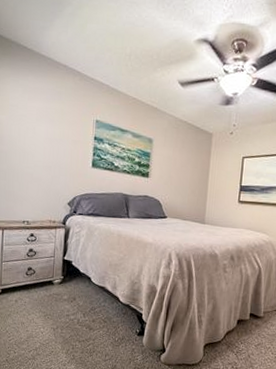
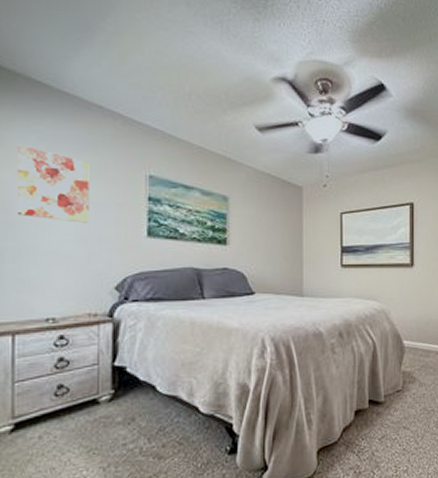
wall art: none [9,95,56,155] -> present [16,144,89,223]

